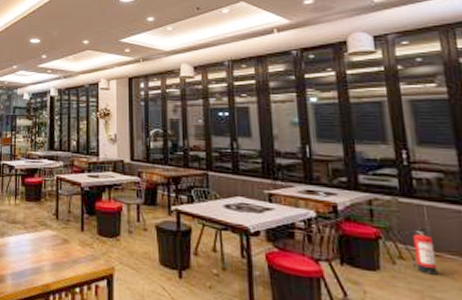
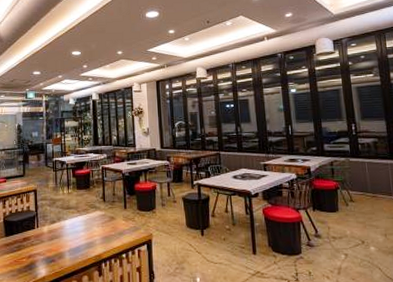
fire extinguisher: present [401,226,438,275] -> none [351,177,374,210]

